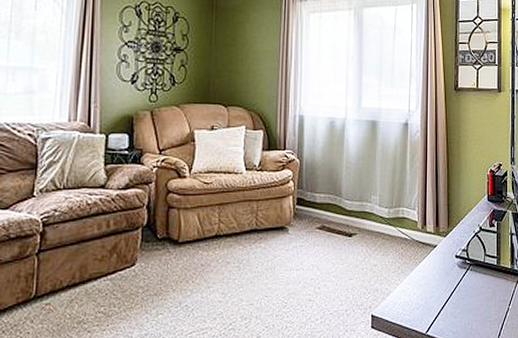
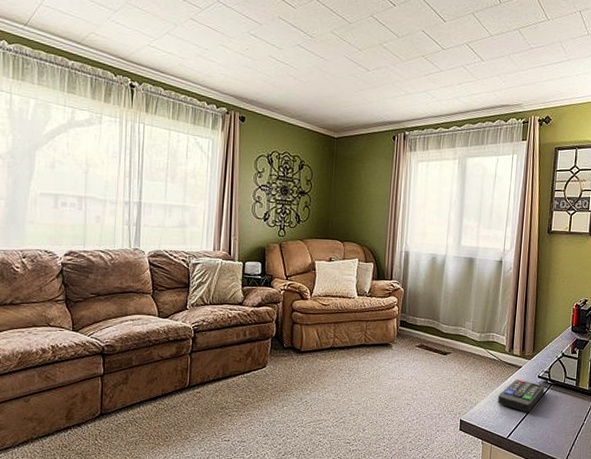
remote control: none [413,260,464,301] -> present [498,378,545,413]

